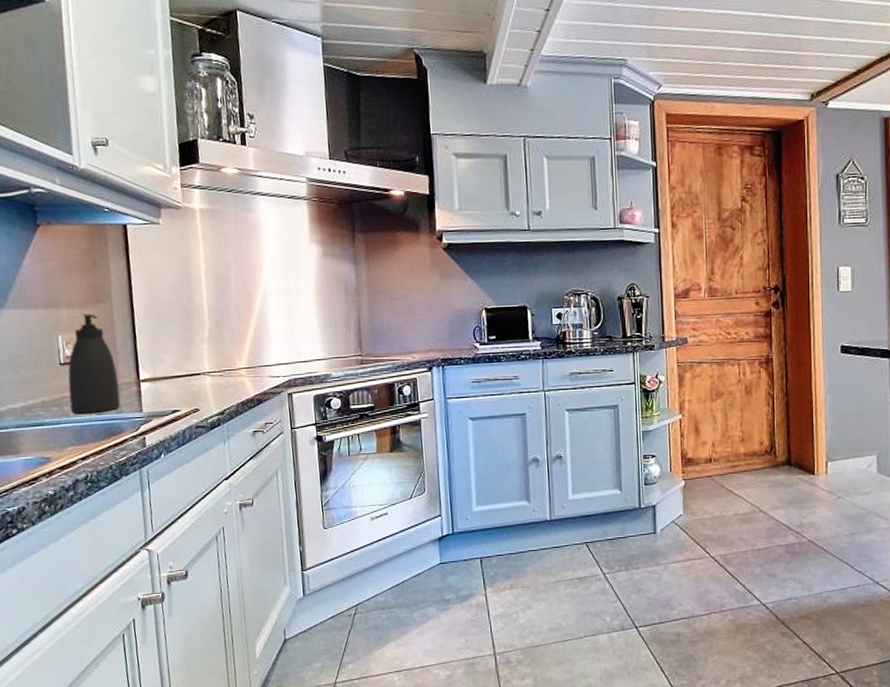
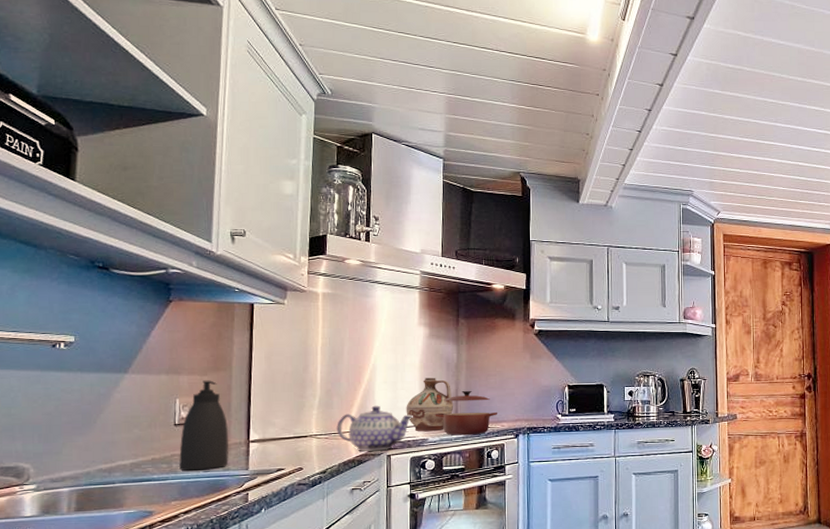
teapot: none [230,337,314,390] -> present [337,405,414,451]
ceramic jug: none [304,303,357,367] -> present [406,377,454,432]
saucepan: none [336,318,408,370] -> present [435,391,498,436]

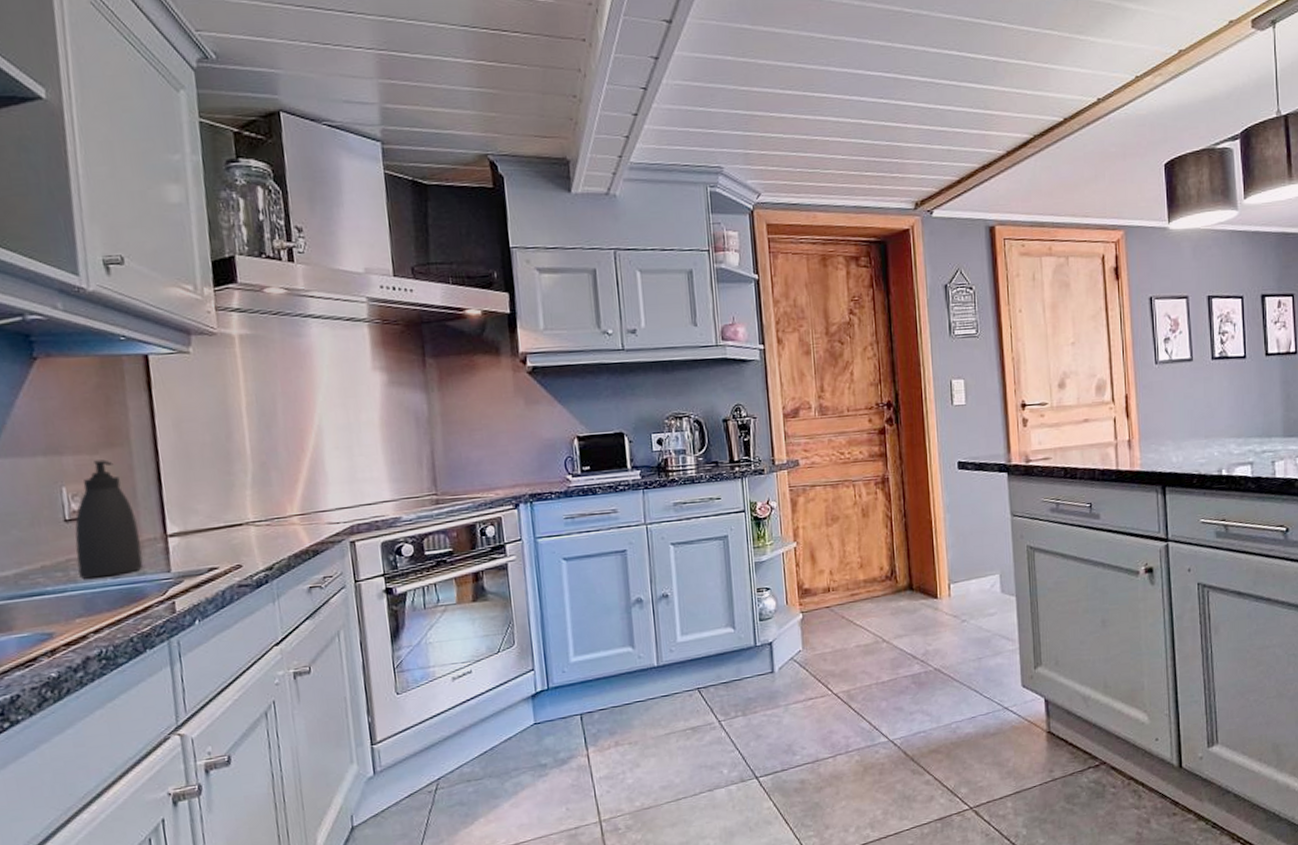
teapot: present [337,405,414,451] -> none [279,478,380,539]
ceramic jug: present [406,377,454,432] -> none [368,437,431,509]
saucepan: present [435,391,498,436] -> none [407,452,490,511]

